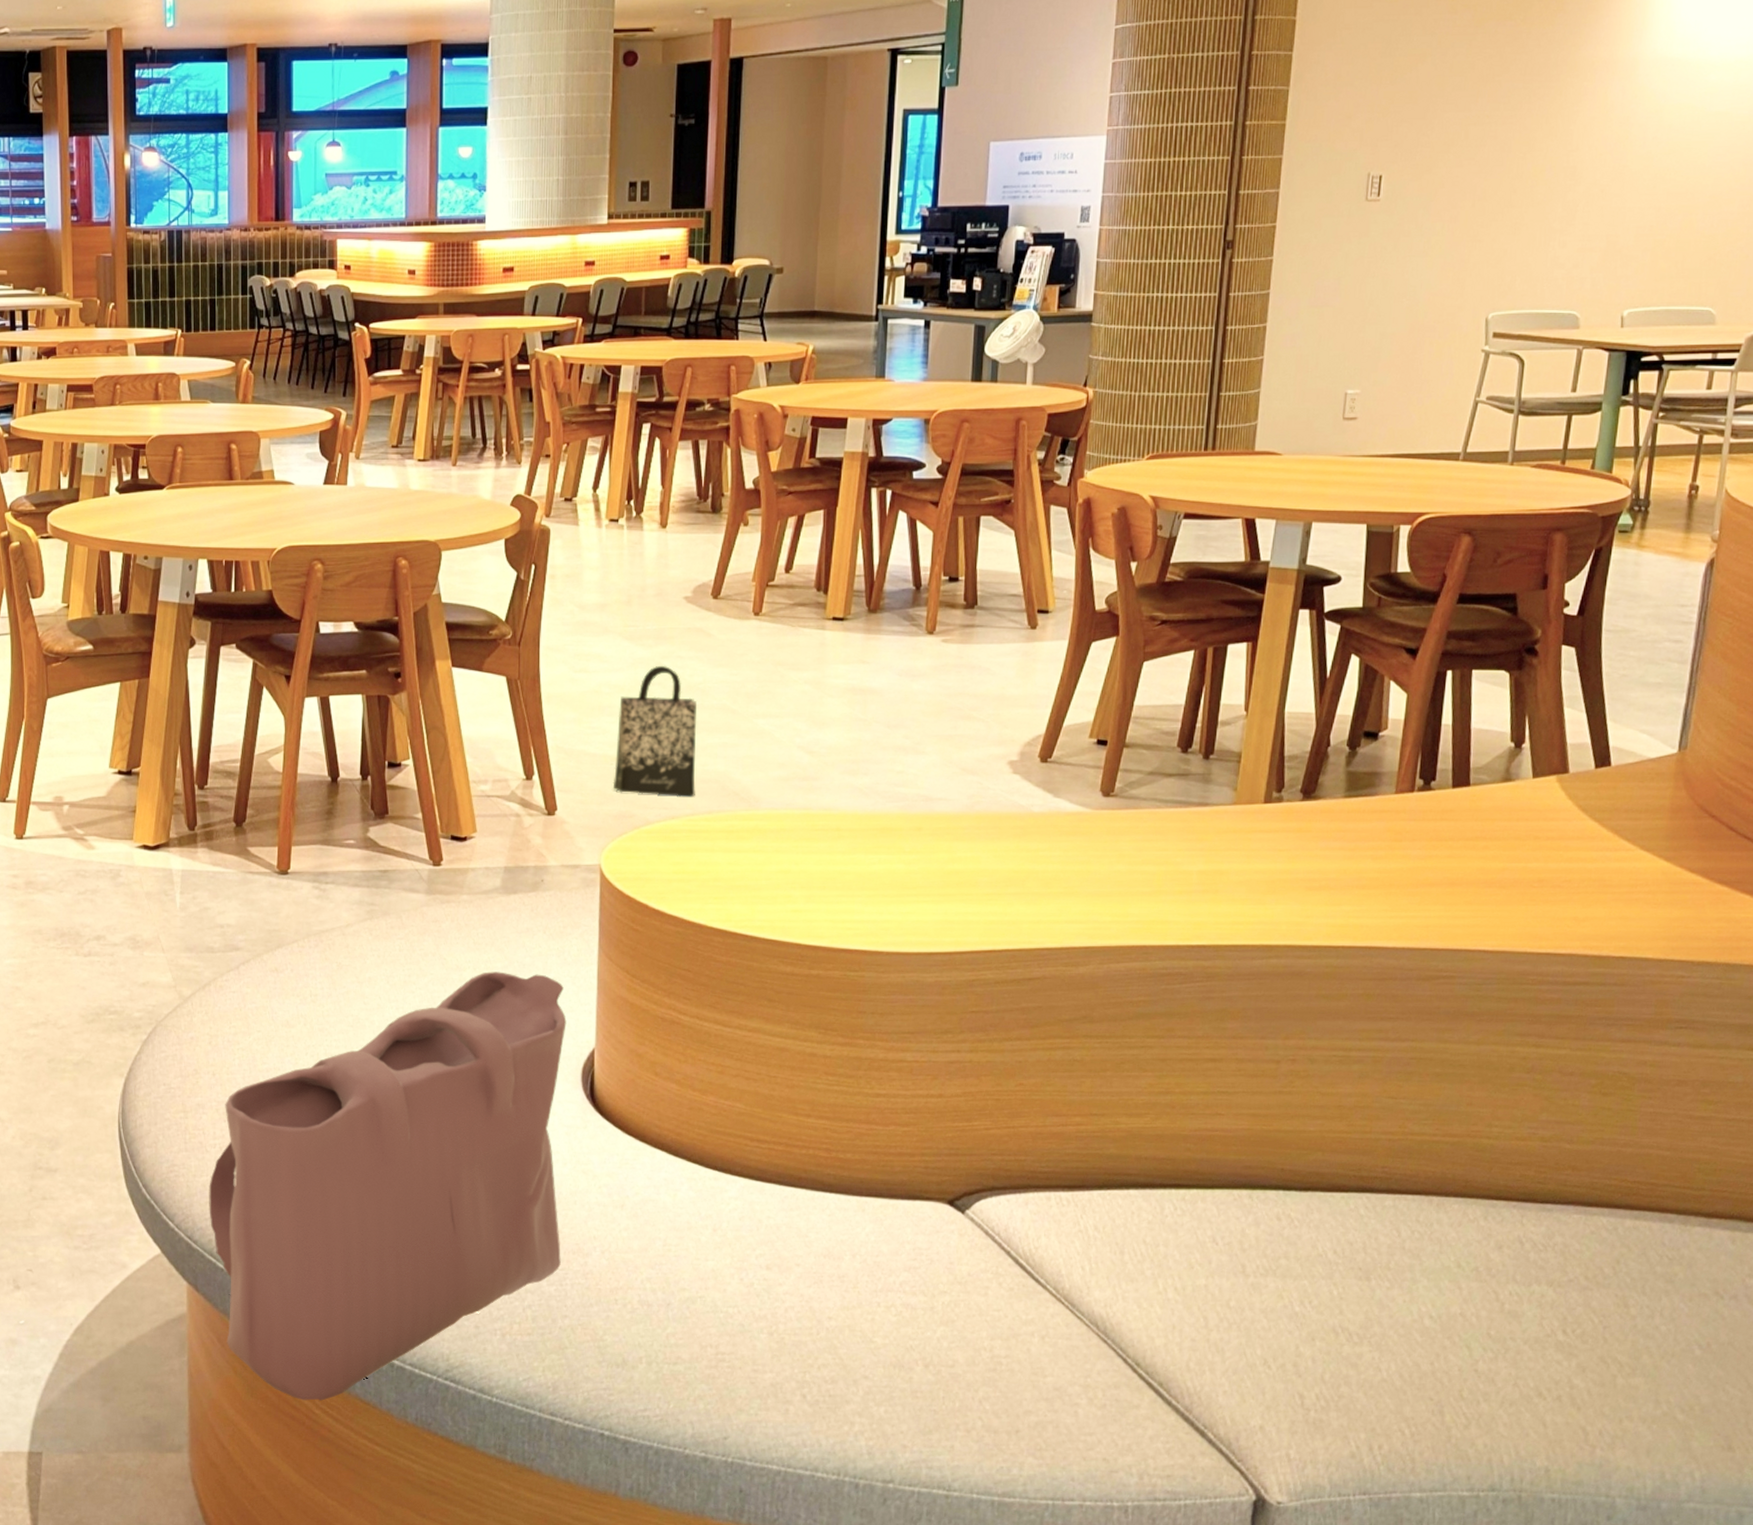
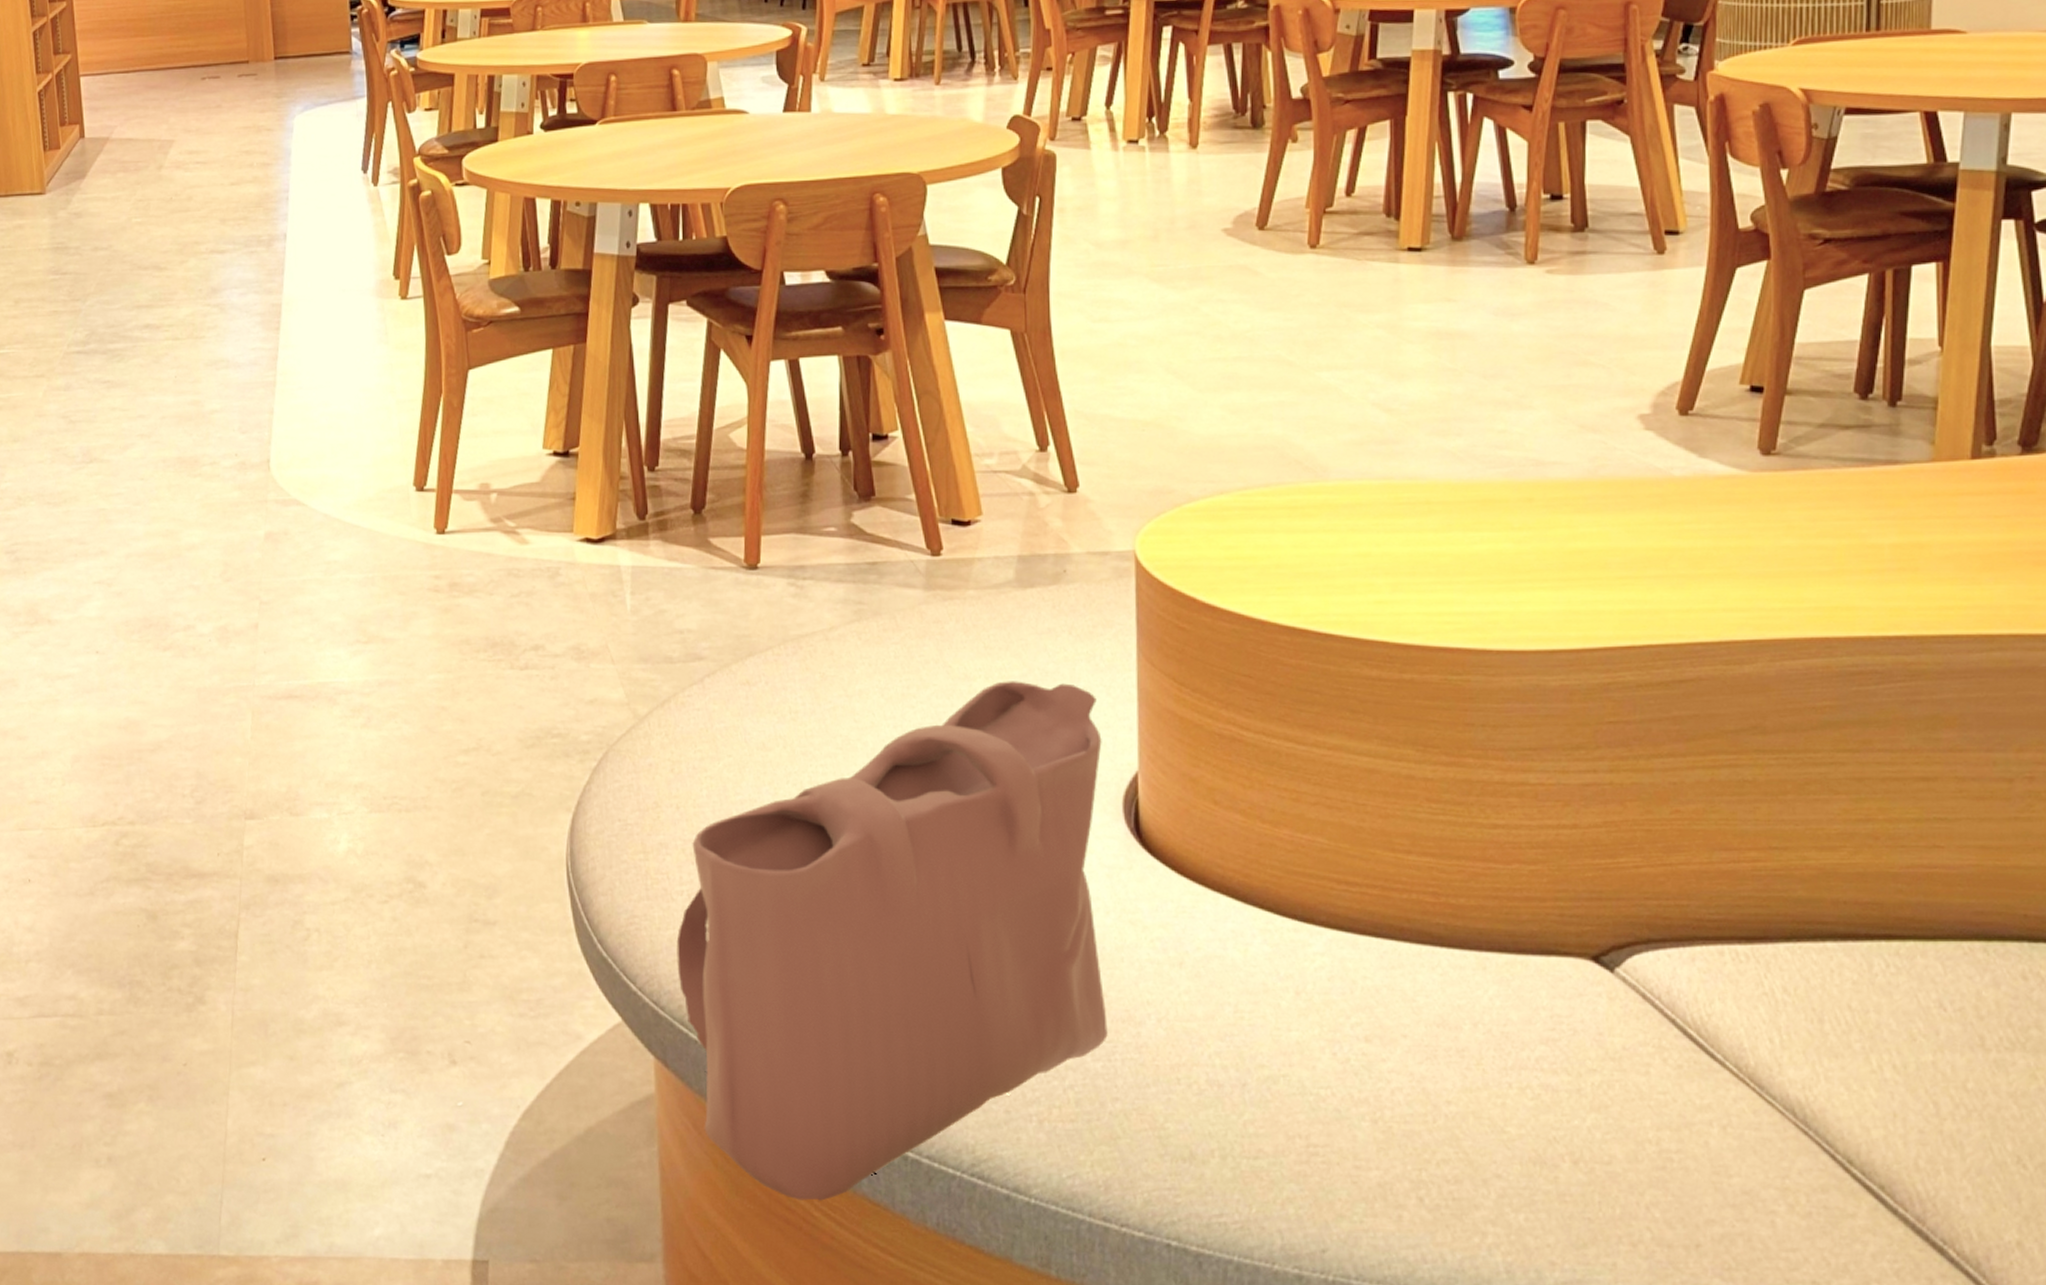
shopping bag: present [612,665,697,797] -> none [1145,310,1248,467]

